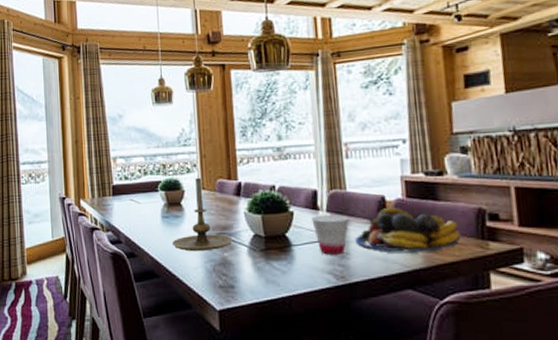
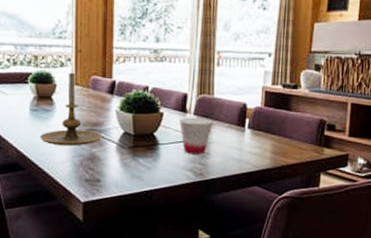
fruit bowl: present [355,208,461,252] -> none [216,115,303,155]

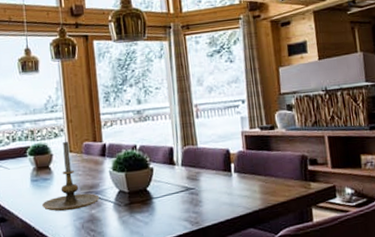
cup: present [180,117,213,154] -> none [169,168,201,204]

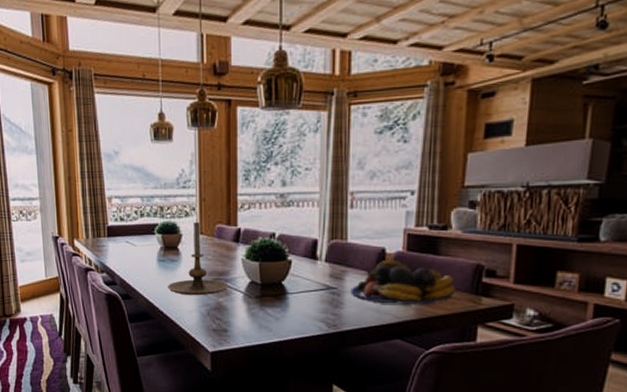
fruit bowl: none [206,159,289,197] -> present [351,261,455,305]

